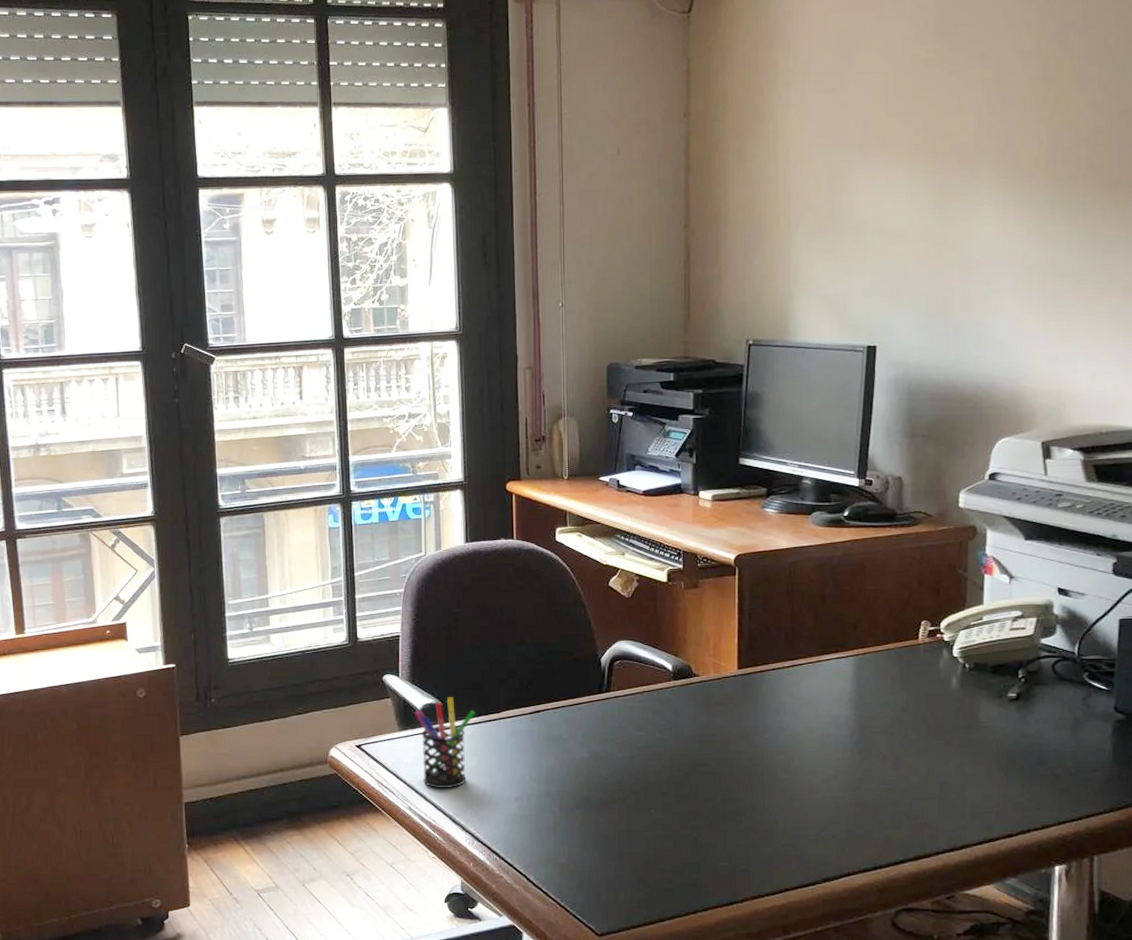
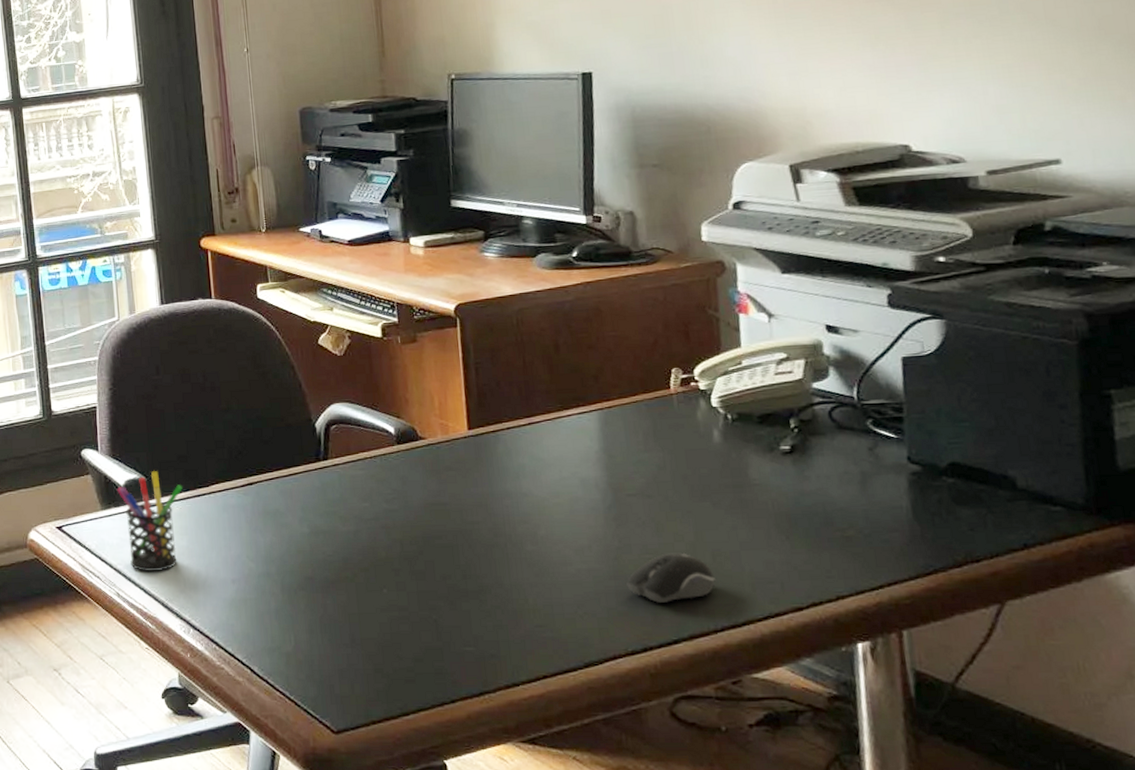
computer mouse: none [865,784,941,827] -> present [626,553,715,603]

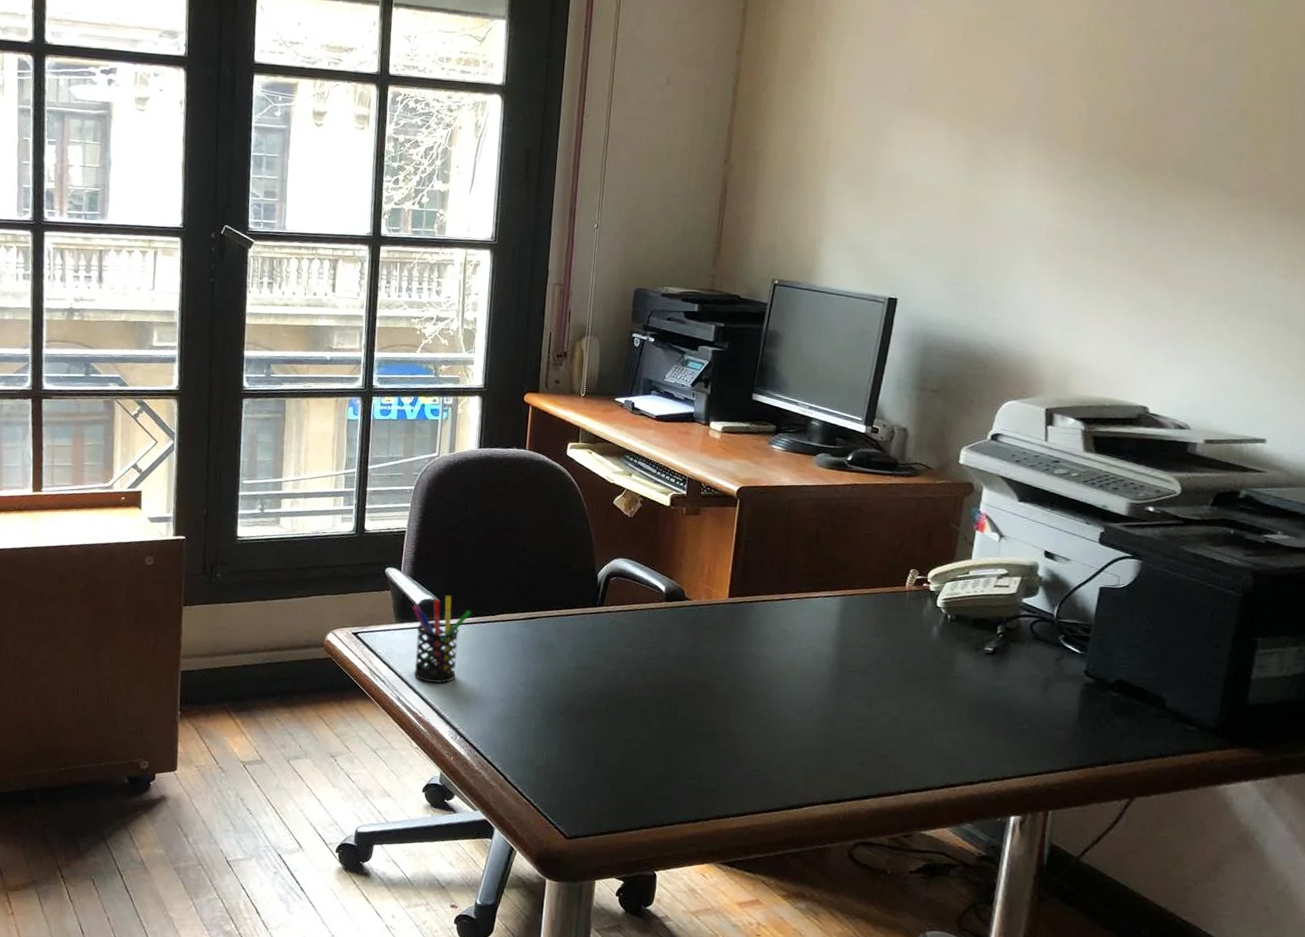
computer mouse: present [626,553,715,603] -> none [835,723,909,765]

